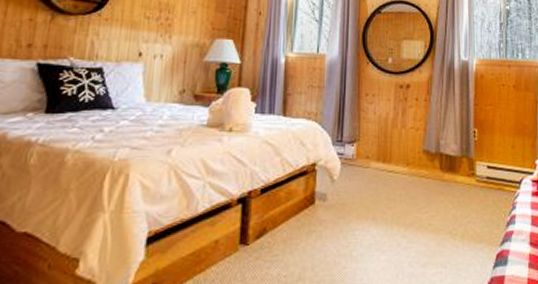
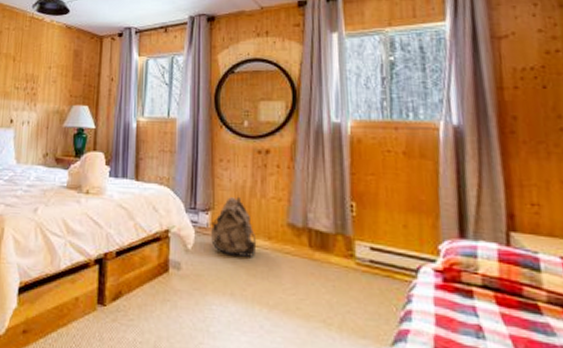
backpack: none [356,128,397,183] -> present [211,196,257,257]

